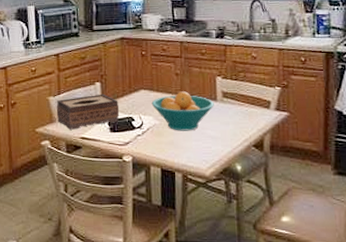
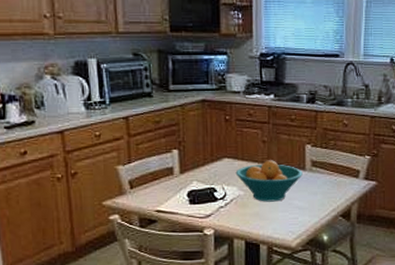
tissue box: present [56,93,120,130] -> none [126,162,200,202]

